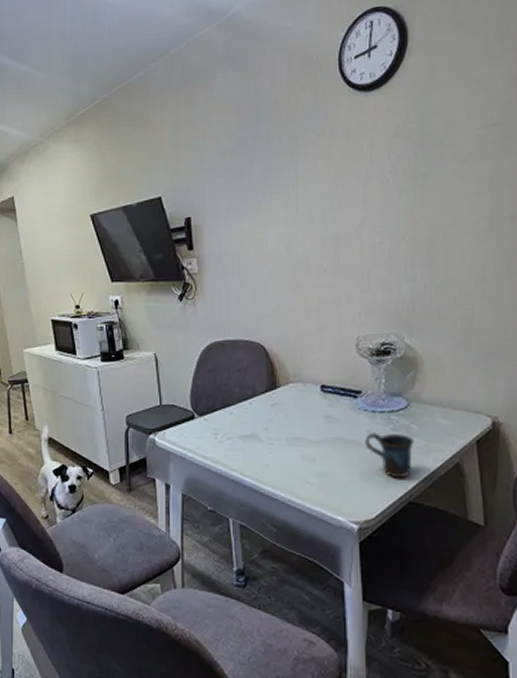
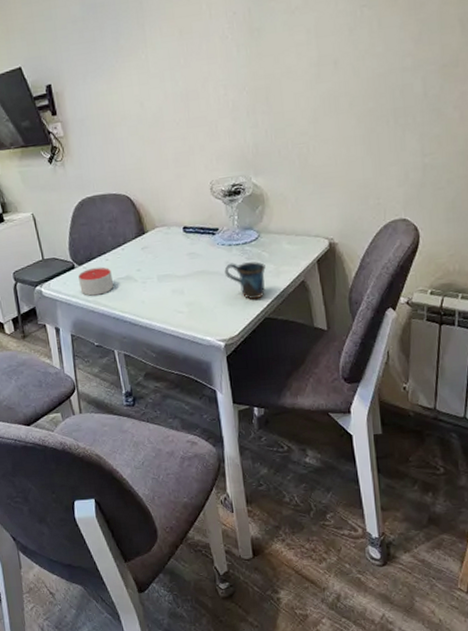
candle: none [198,420,237,452] -> present [78,266,114,296]

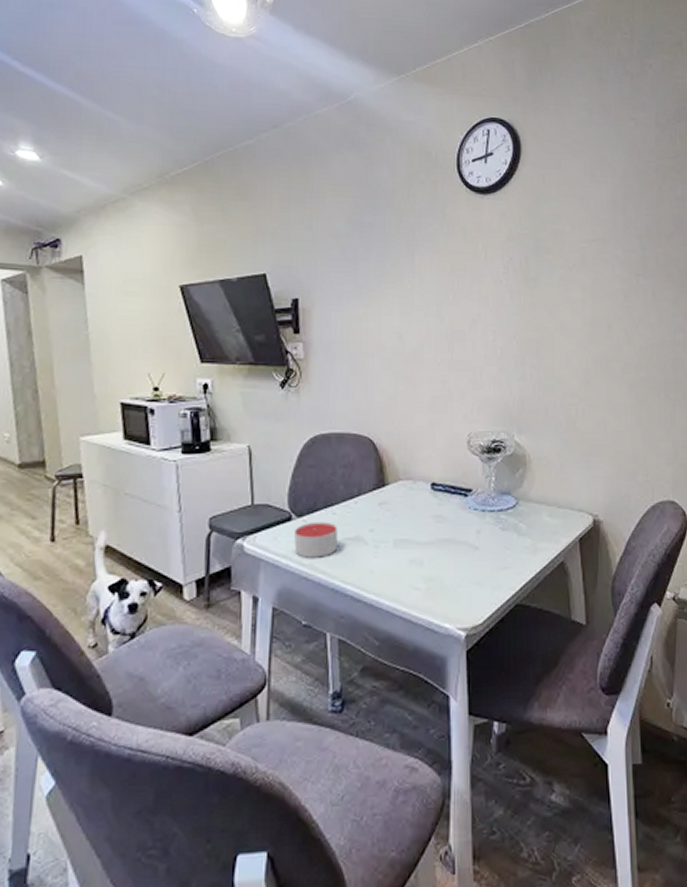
mug: present [224,261,266,300] -> none [474,532,522,580]

